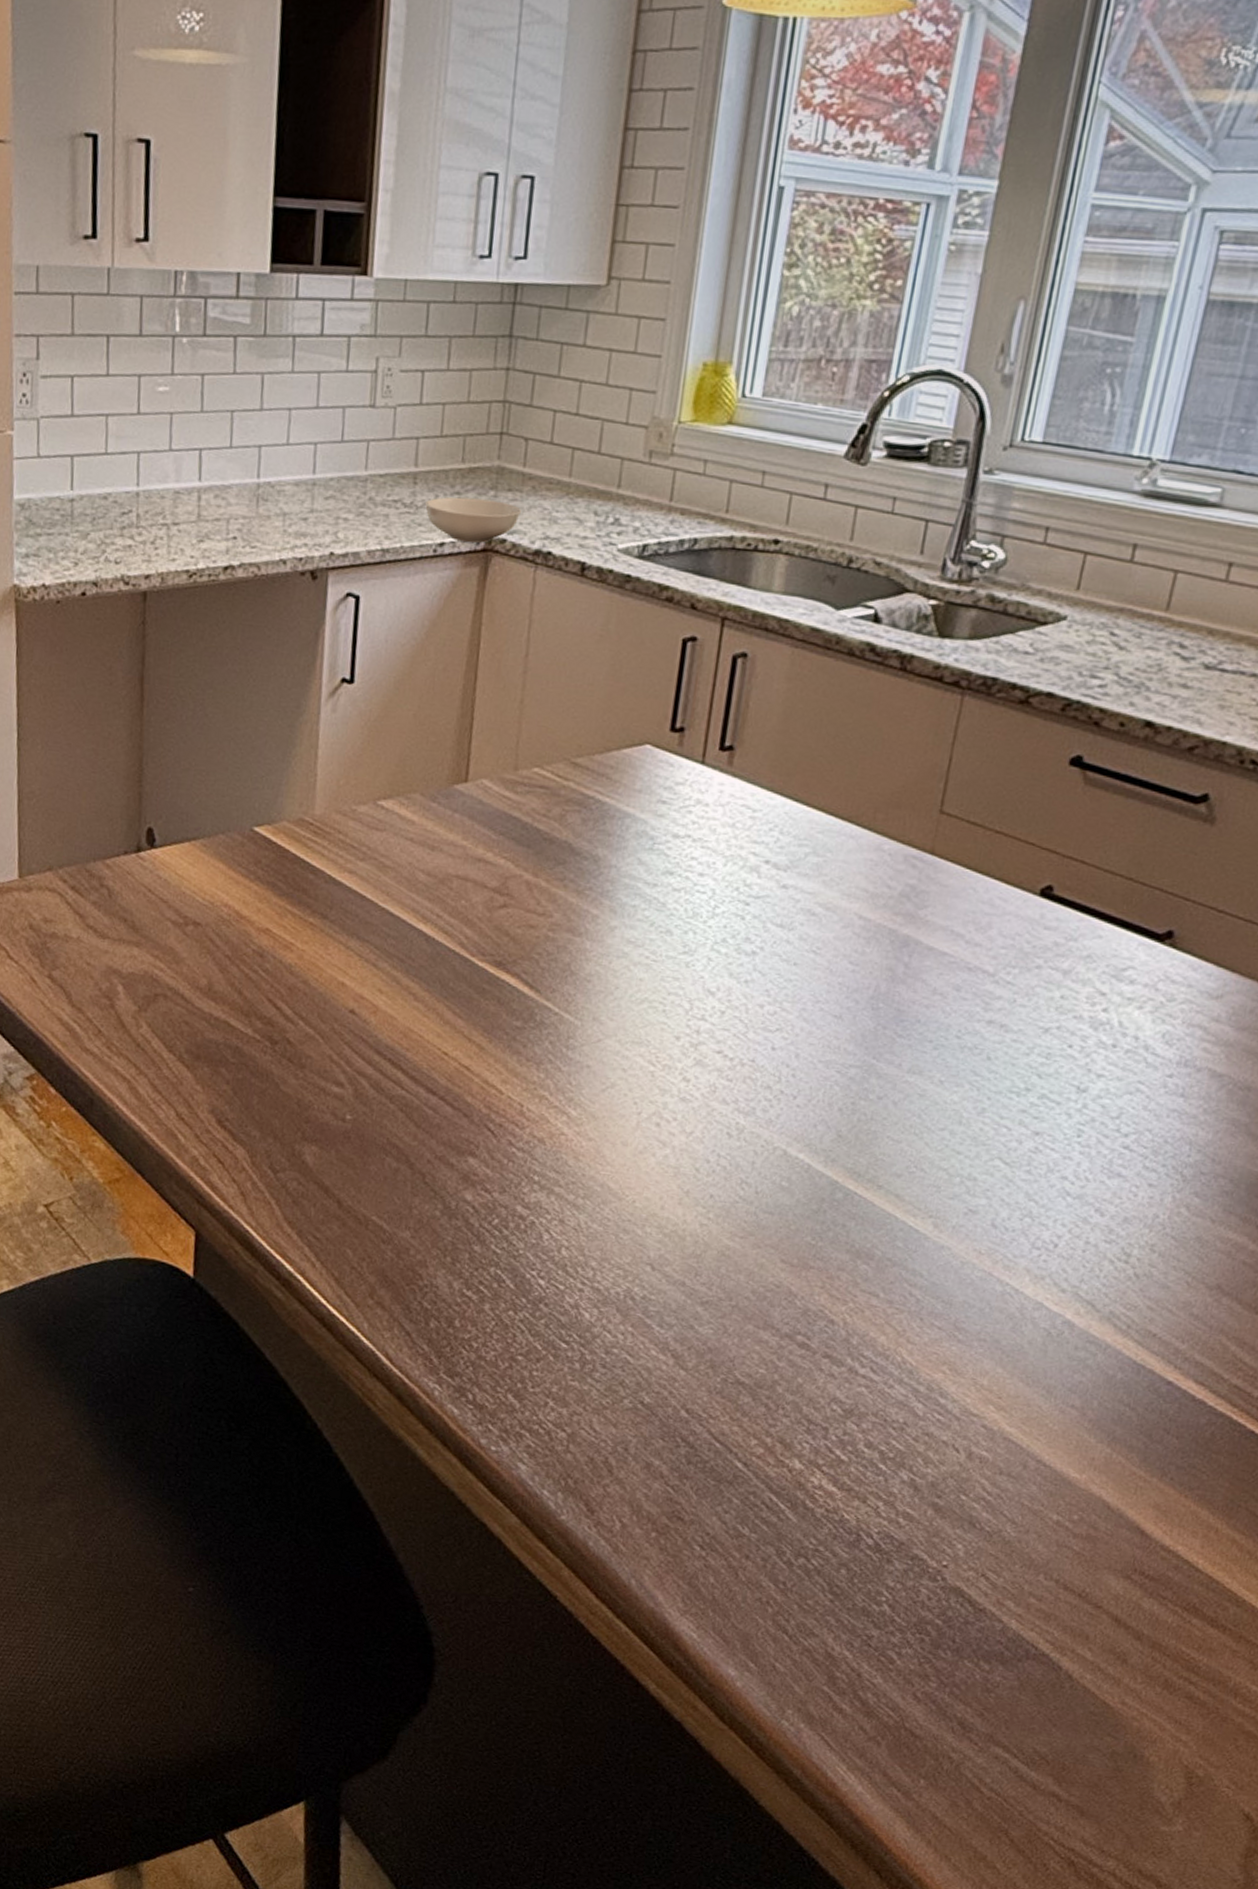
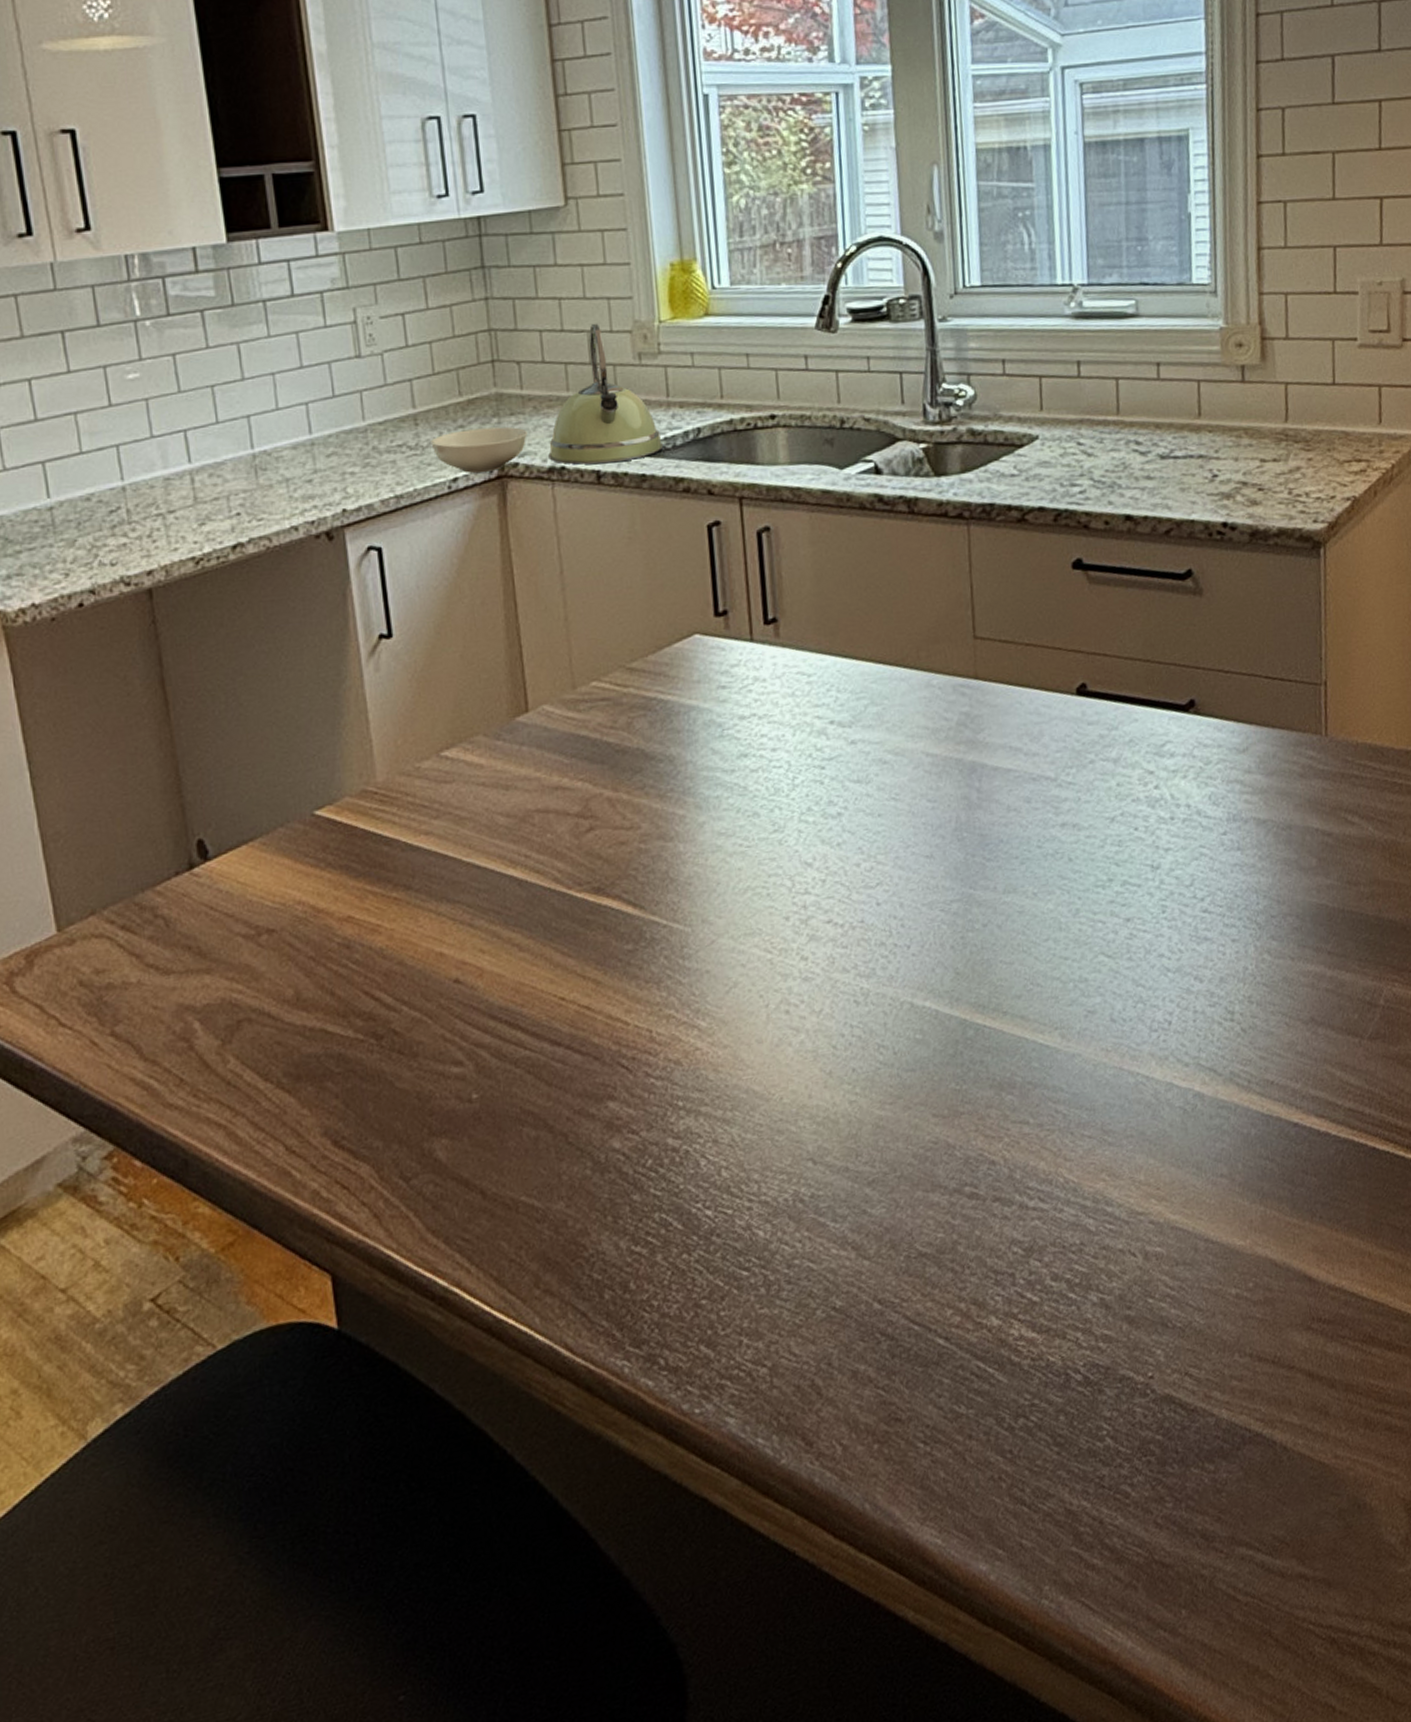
kettle: none [537,412,656,559] -> present [548,323,664,465]

